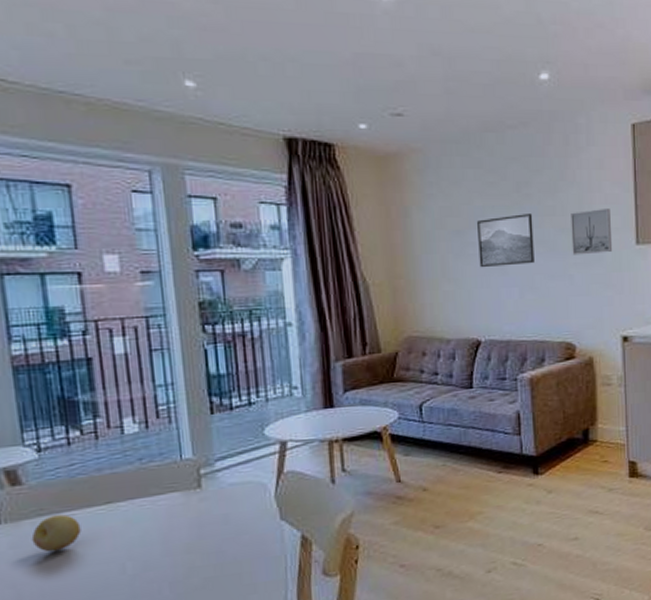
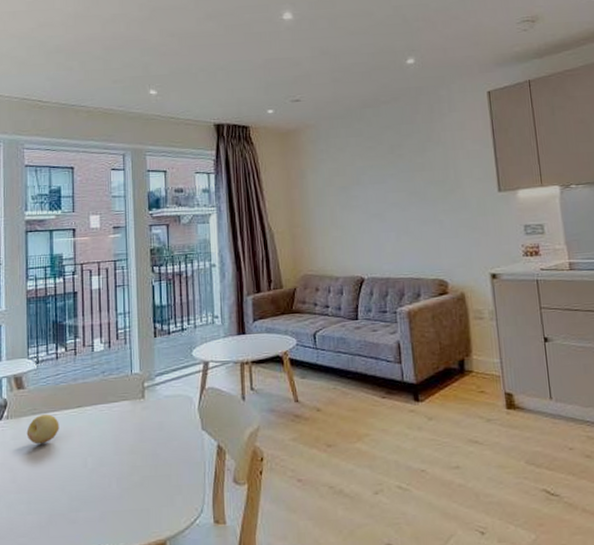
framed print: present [477,212,535,268] -> none [359,169,408,217]
wall art: present [571,207,613,255] -> none [438,161,477,203]

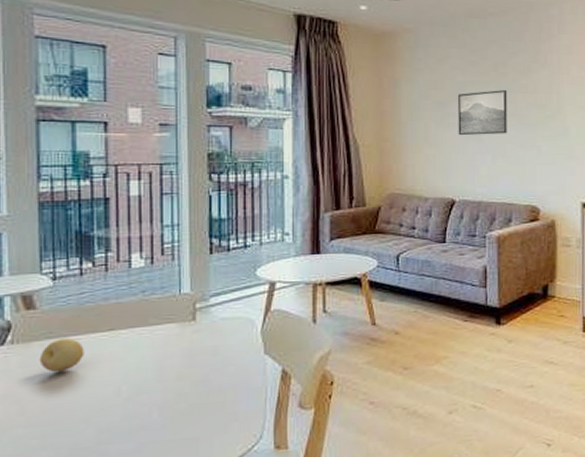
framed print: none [359,169,408,217] -> present [458,89,507,136]

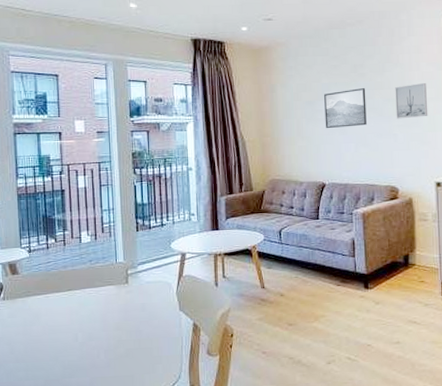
fruit: present [39,338,84,372] -> none [22,296,52,322]
wall art: none [541,88,577,129] -> present [395,82,428,119]

